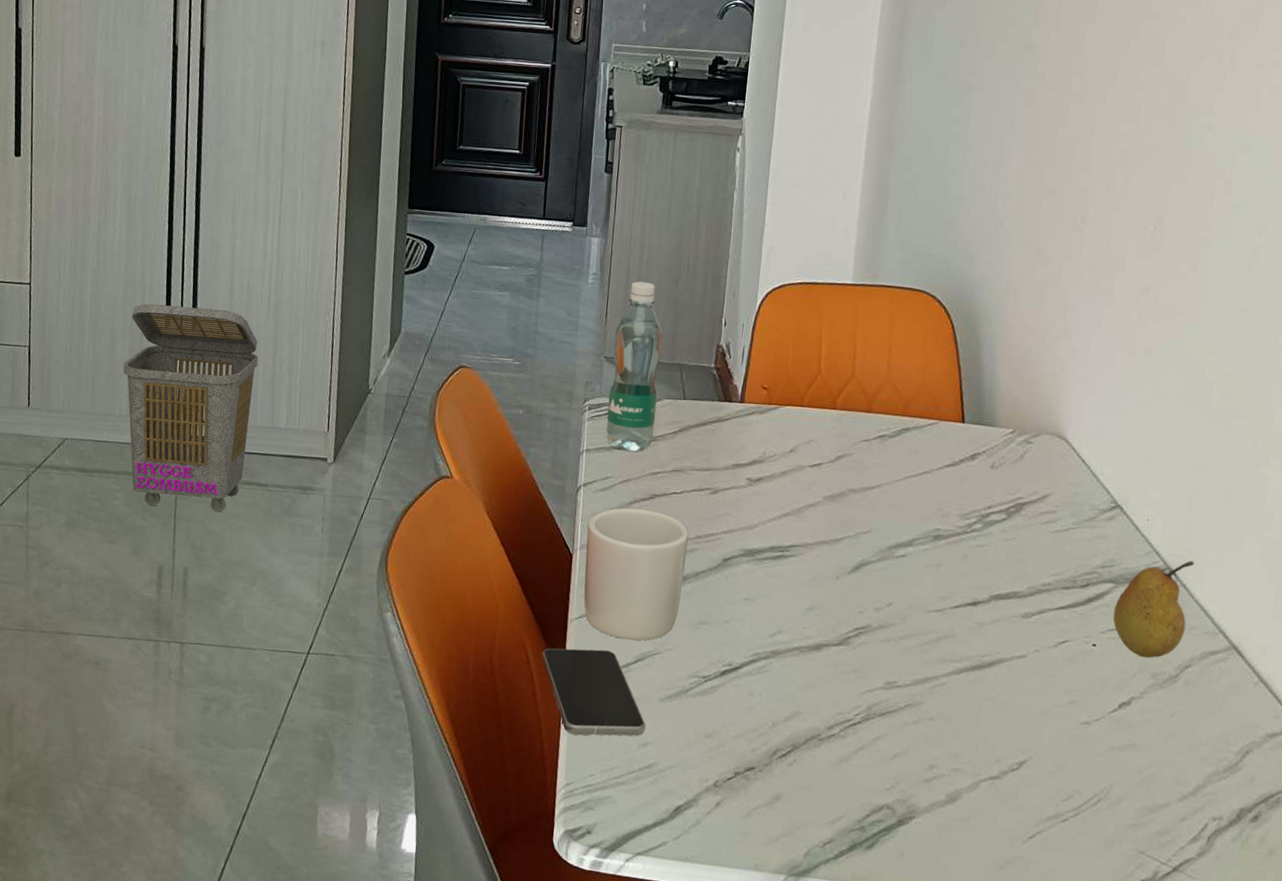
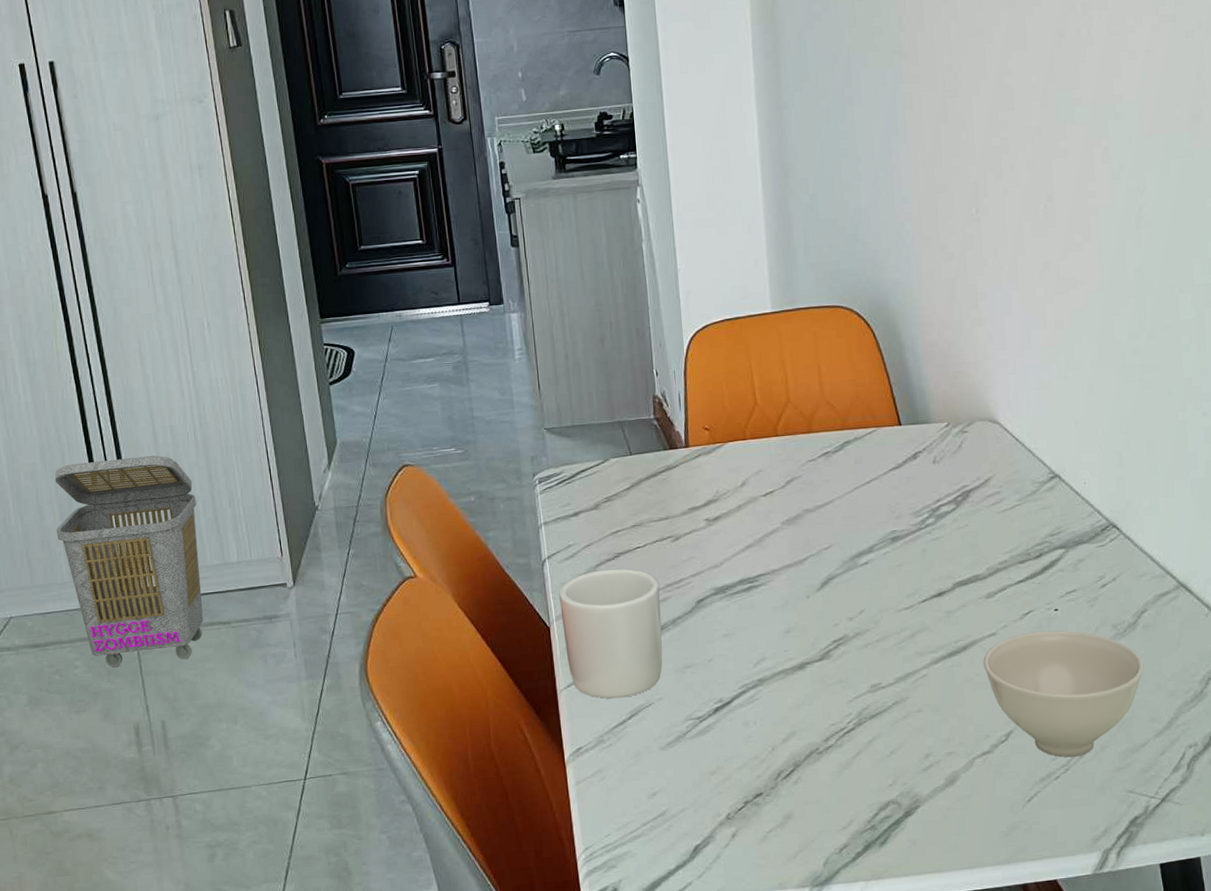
mobile phone: present [540,648,646,736] -> none [537,712,652,801]
bottle: present [606,281,663,452] -> none [550,347,607,517]
bowl: none [1007,662,1179,803] -> present [983,630,1144,758]
fruit: present [1113,561,1195,658] -> none [1068,513,1136,612]

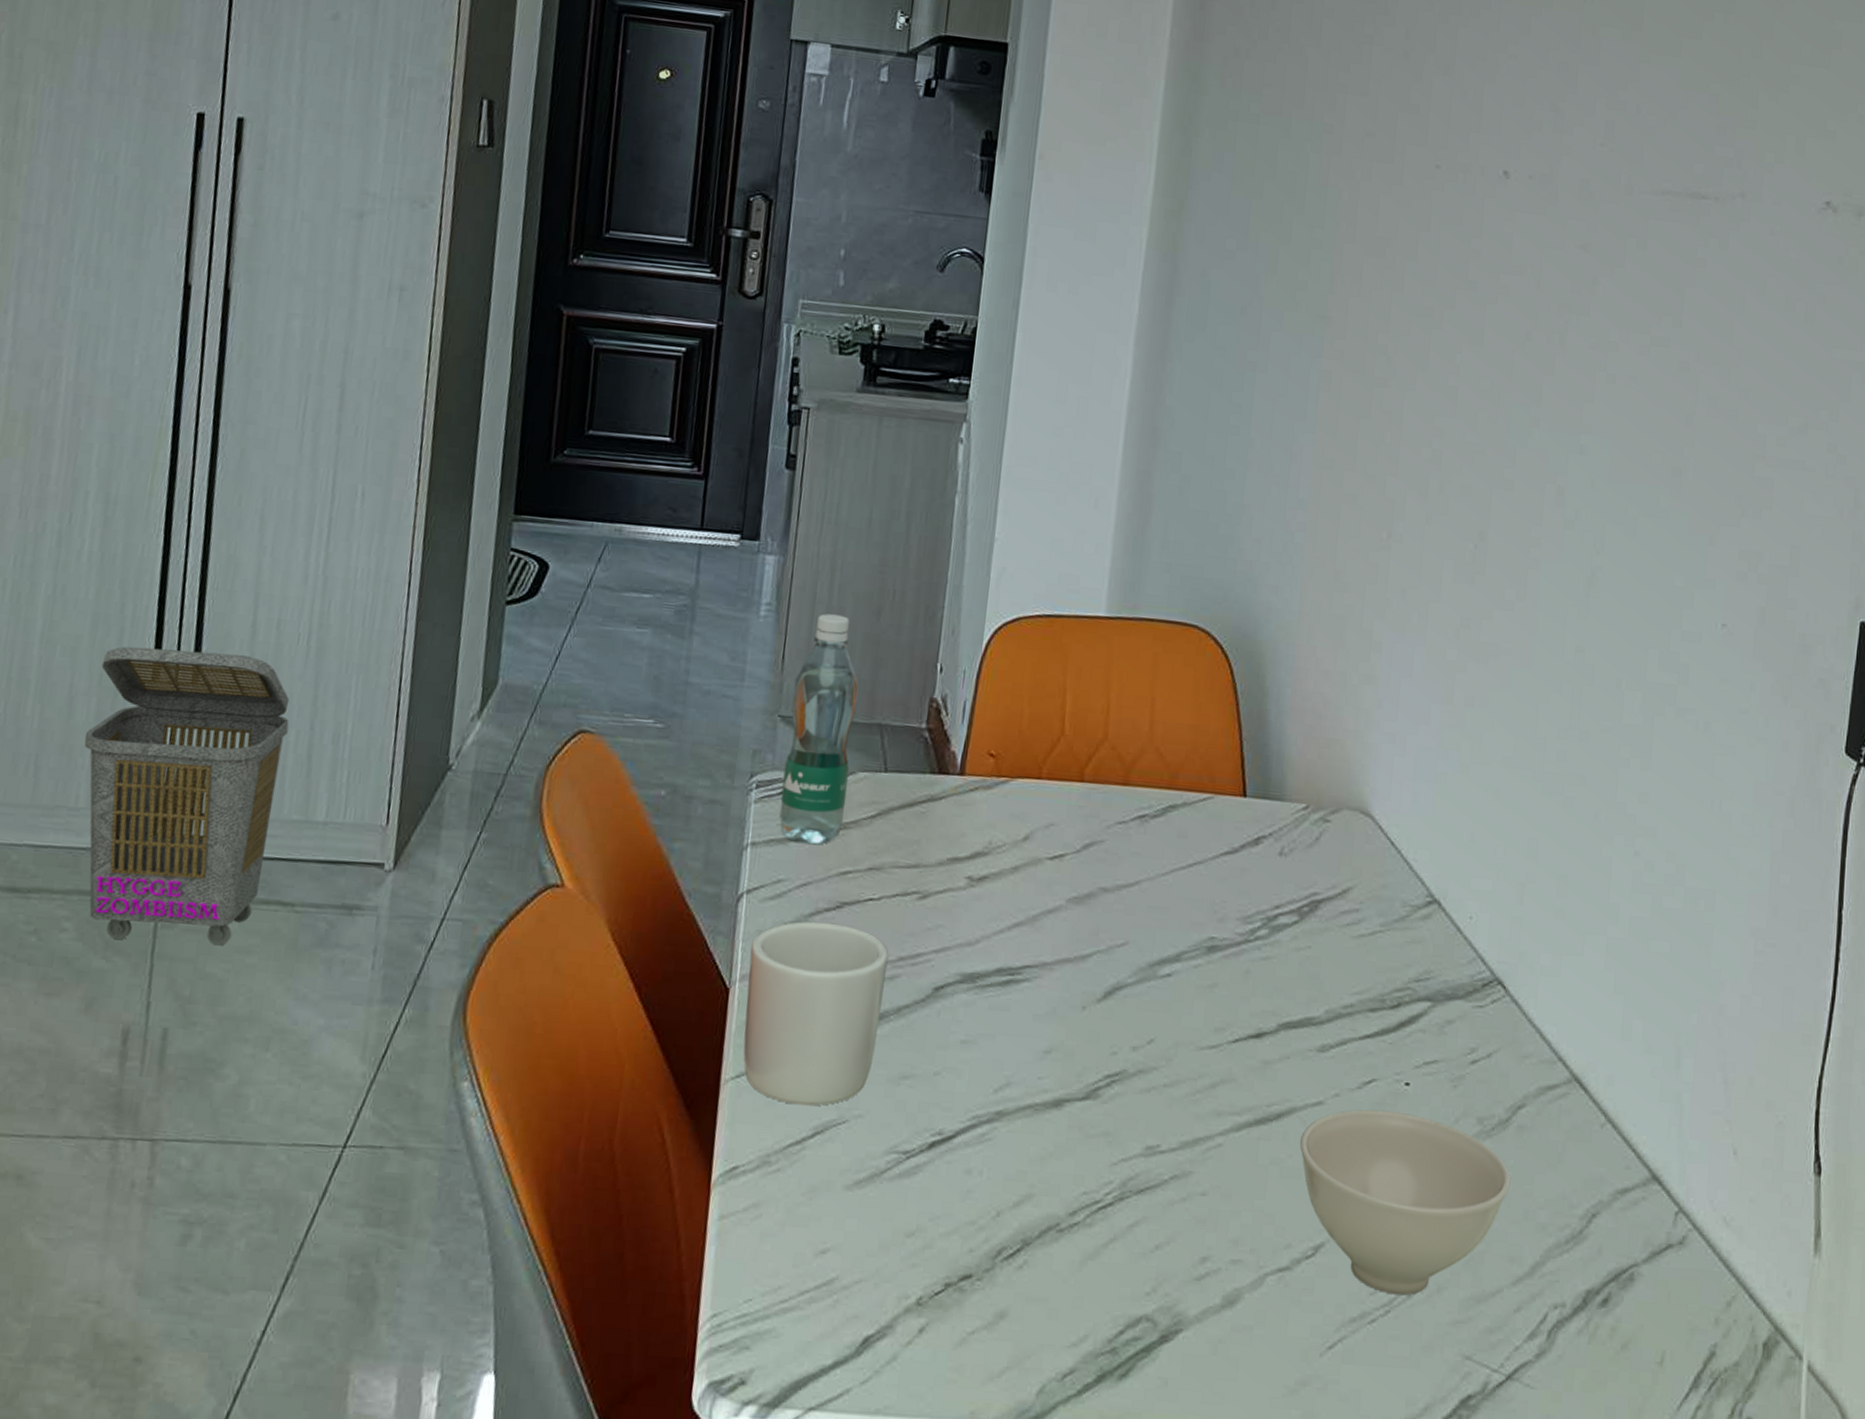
bottle: none [550,347,607,517] -> present [779,614,859,845]

